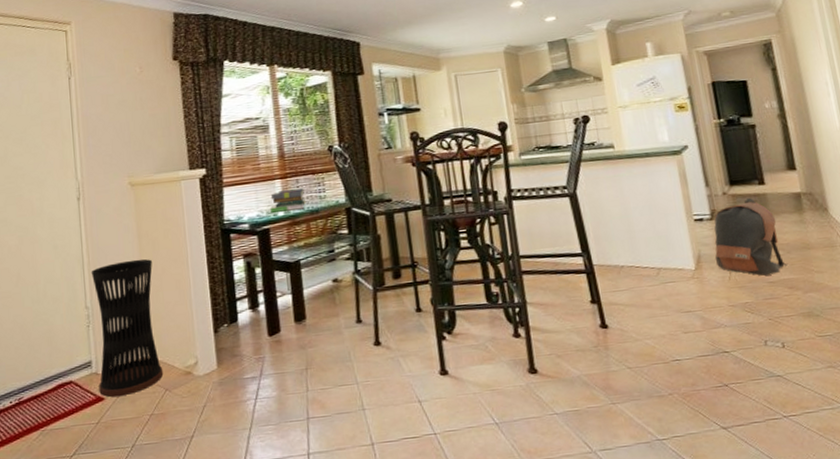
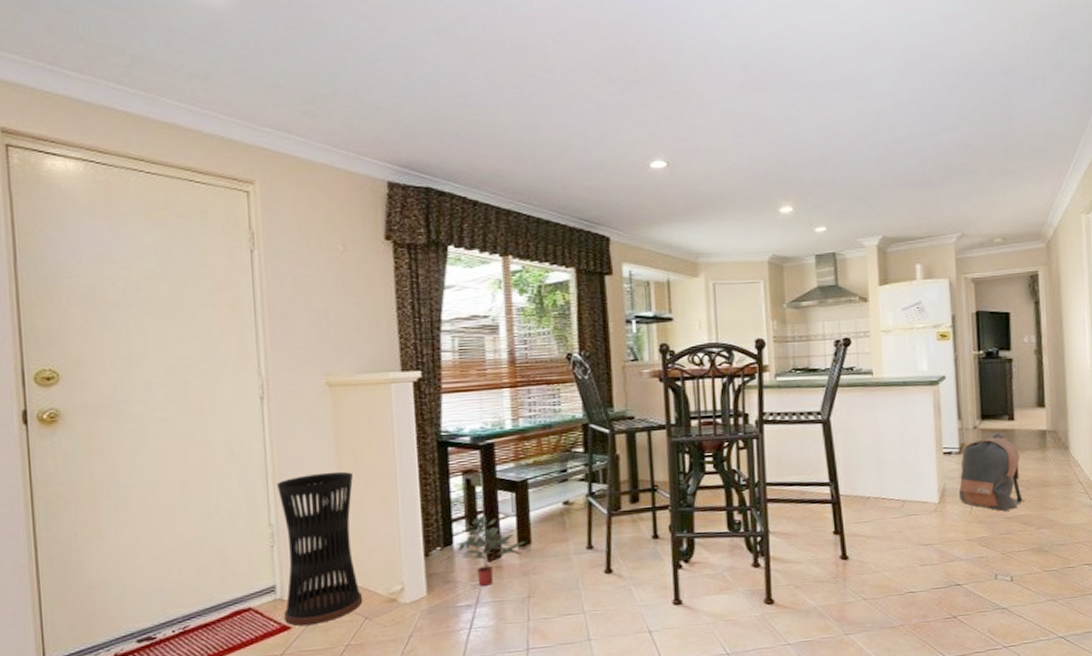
potted plant: none [240,293,301,359] -> present [456,515,526,586]
books: present [270,188,307,213] -> none [496,400,539,425]

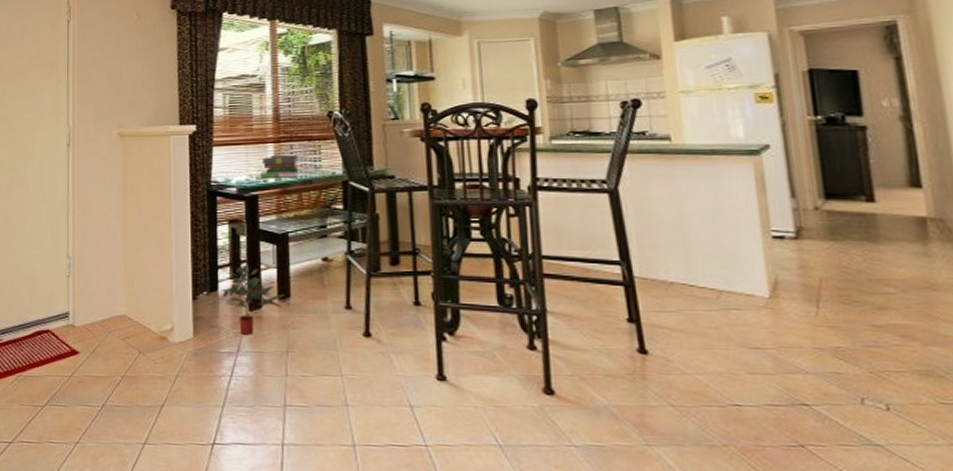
umbrella stand: present [276,471,363,626] -> none [74,213,139,352]
books: none [496,400,539,425] -> present [261,155,300,178]
backpack: present [958,434,1025,511] -> none [797,218,901,316]

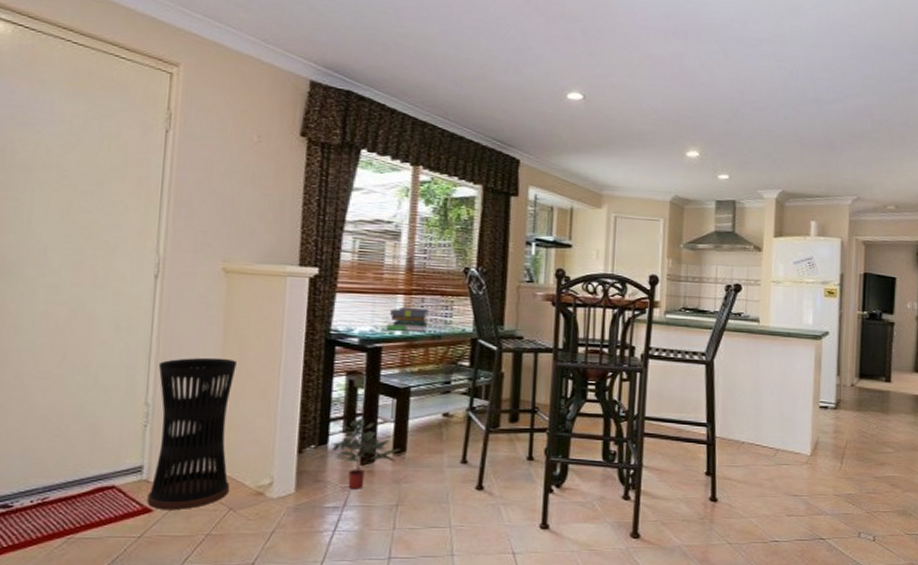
umbrella stand: none [74,213,139,352] -> present [147,357,236,509]

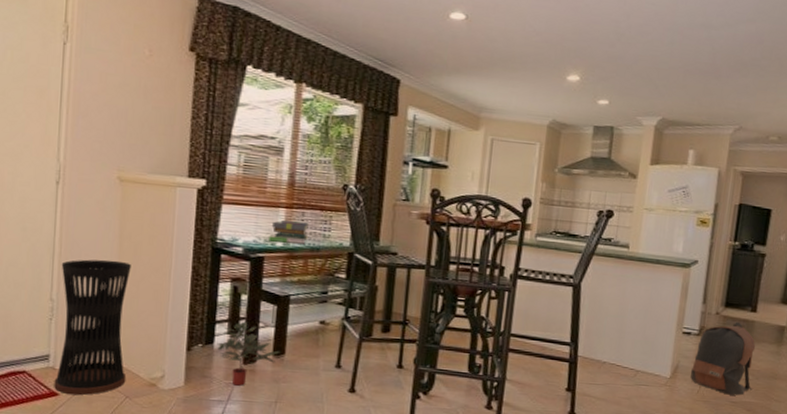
backpack: none [830,394,894,470] -> present [690,323,756,396]

